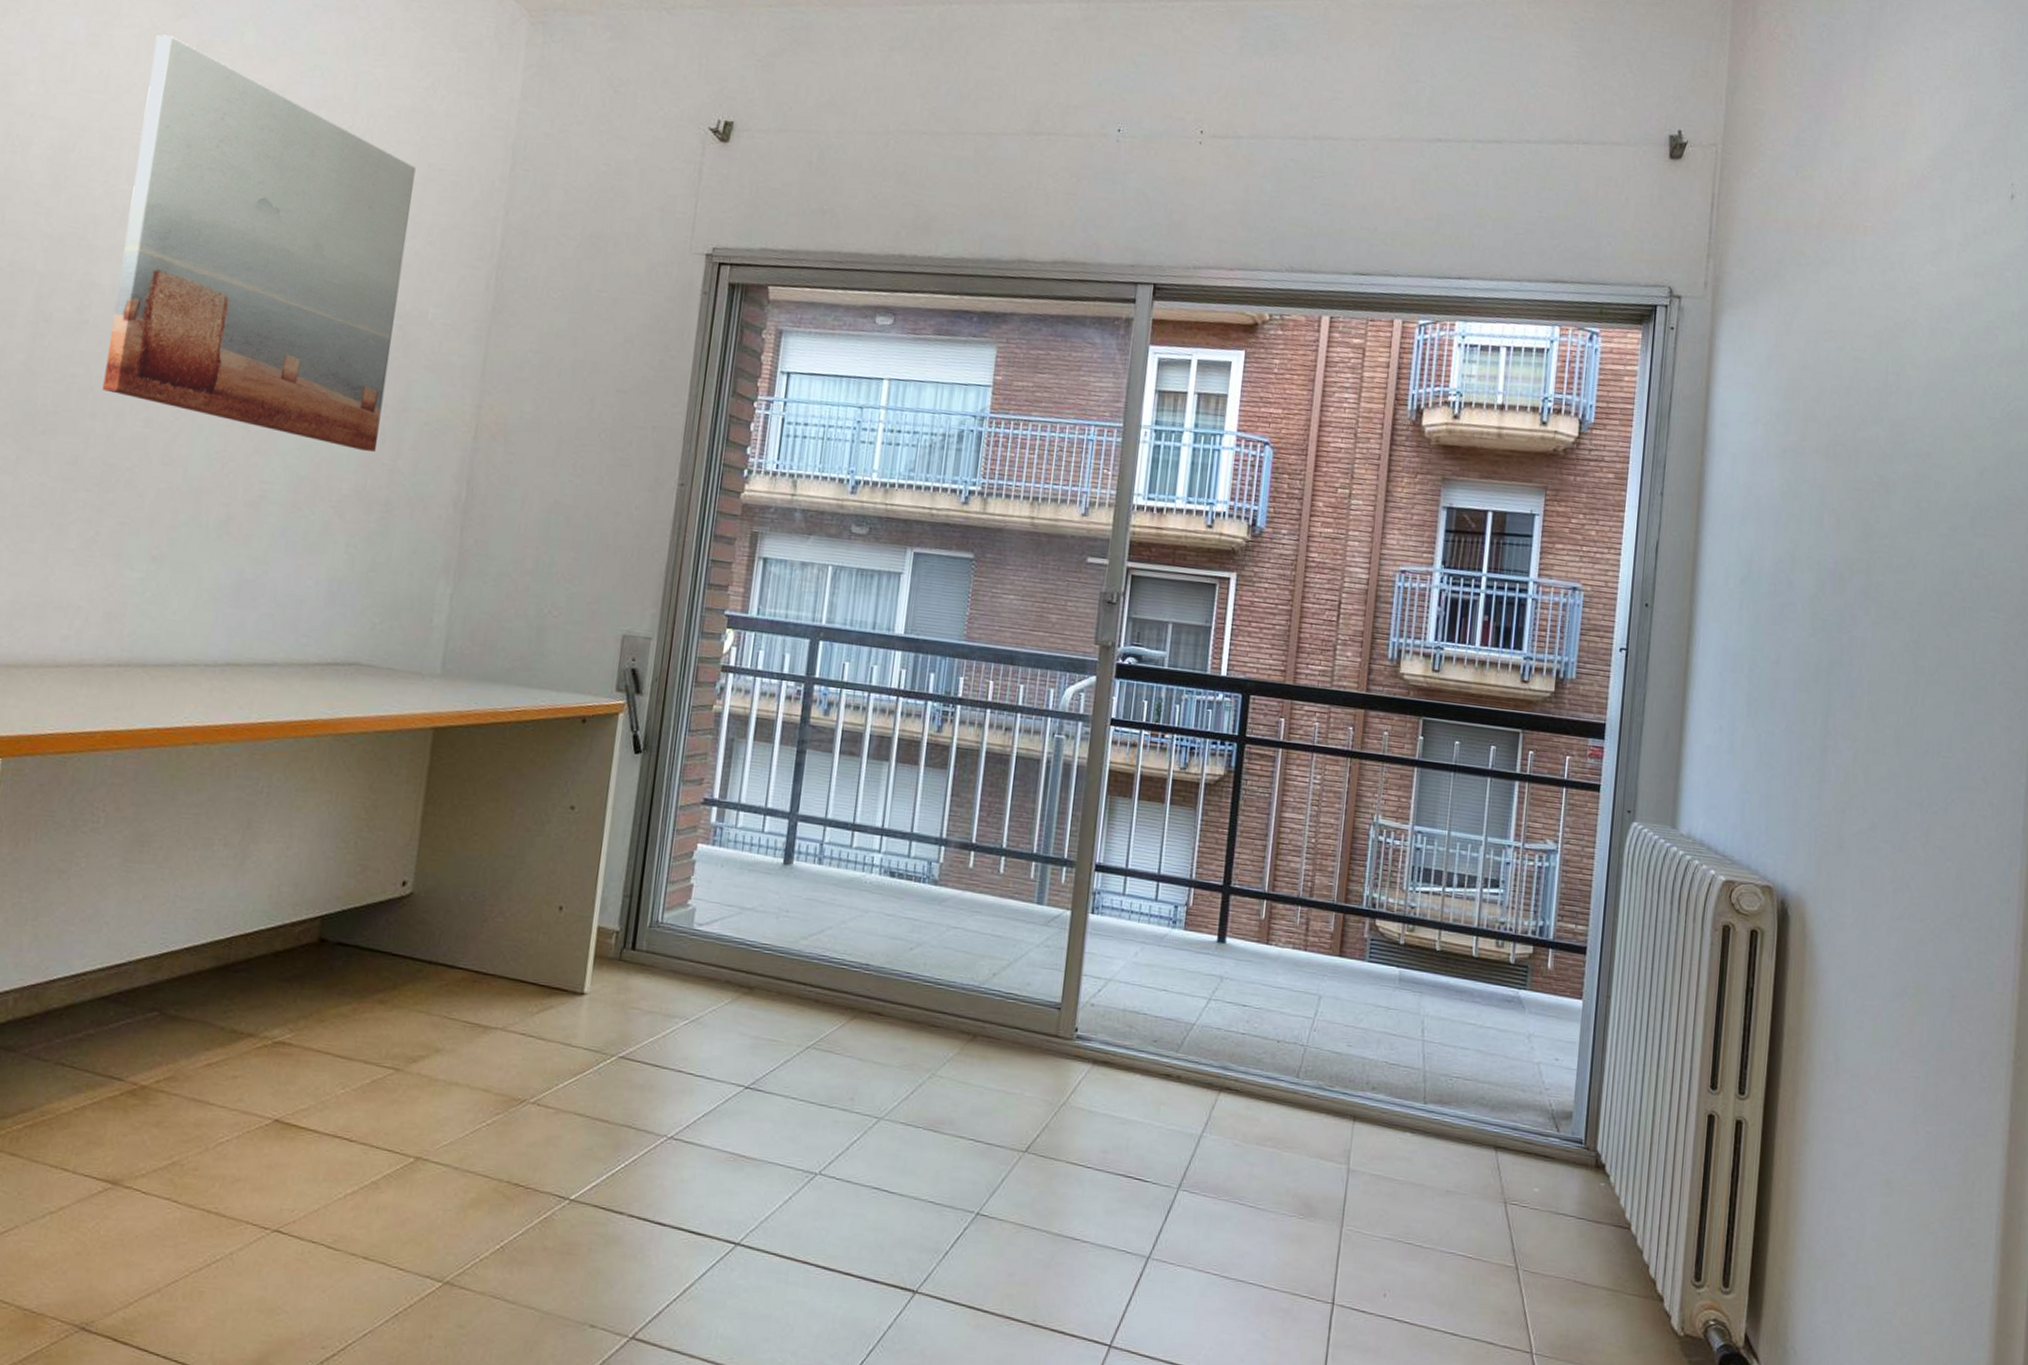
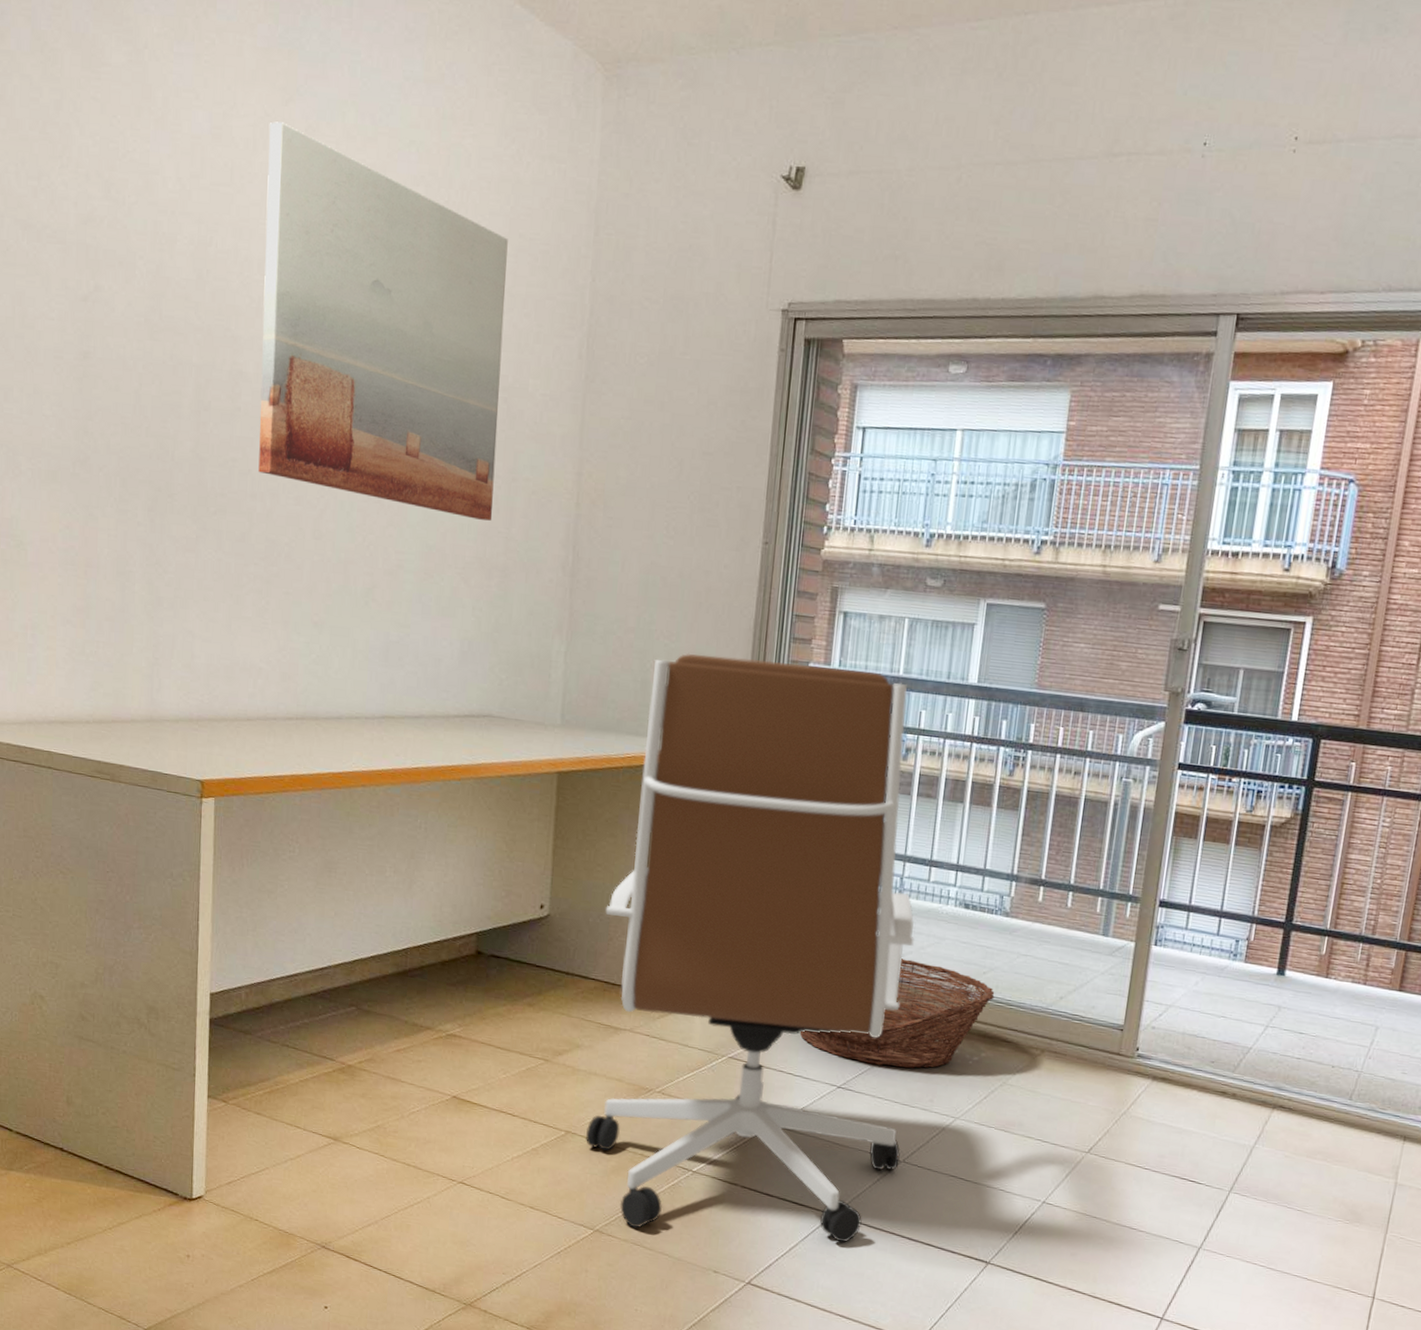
office chair: none [439,598,835,1278] -> present [585,653,914,1243]
basket: none [704,935,923,1061] -> present [800,958,995,1068]

